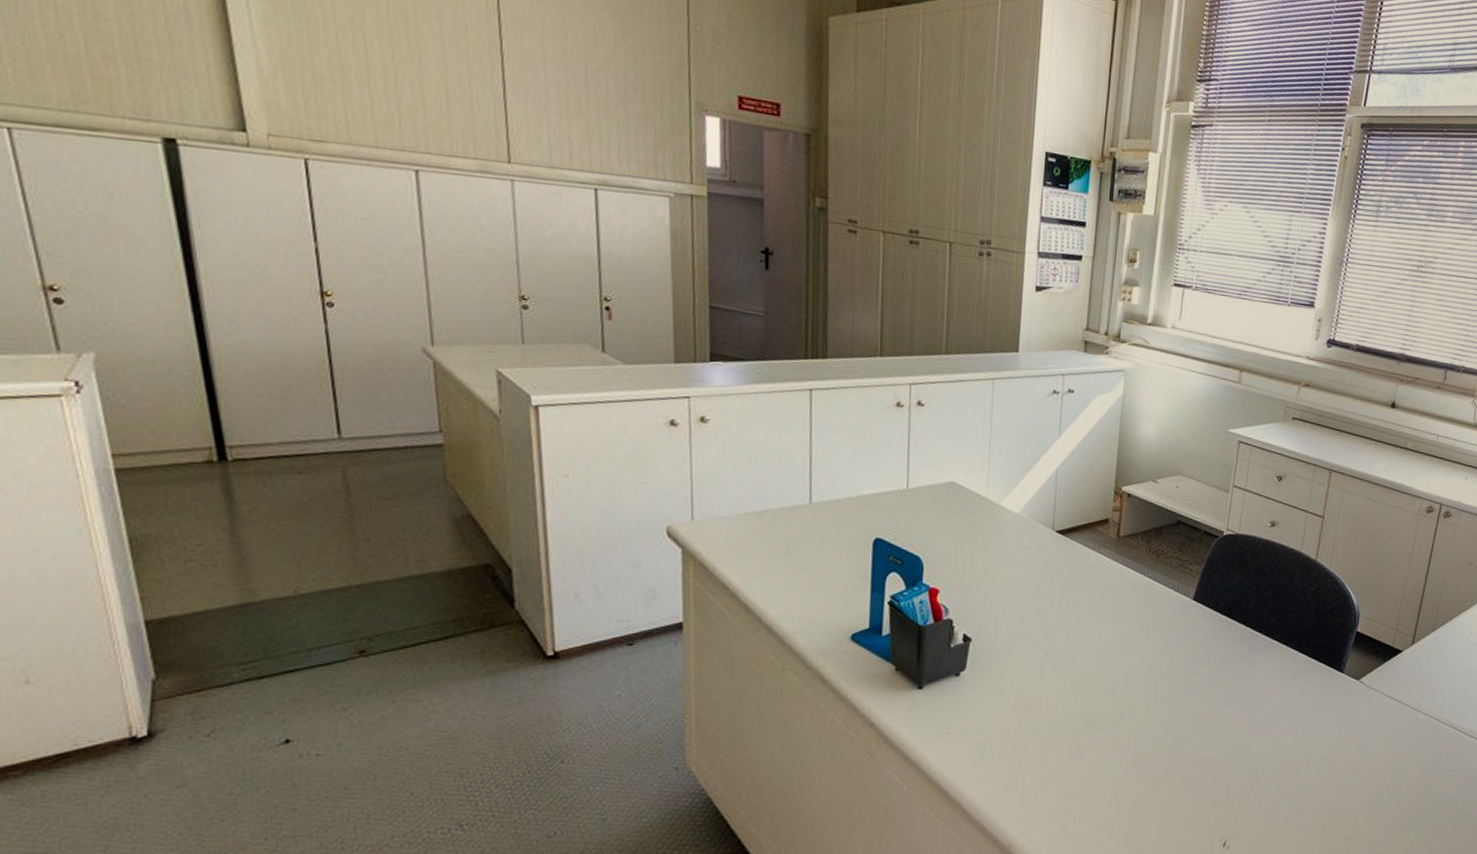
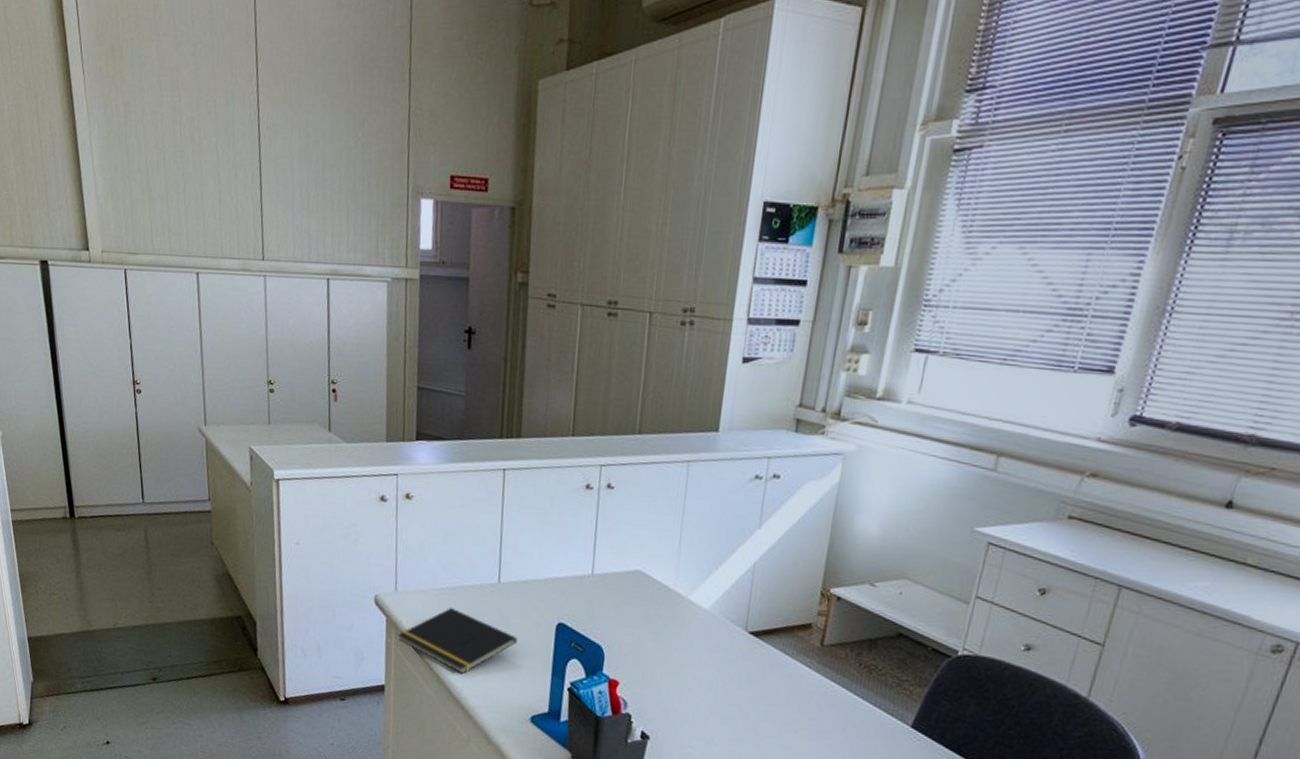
notepad: none [696,533,833,601] -> present [397,608,517,675]

